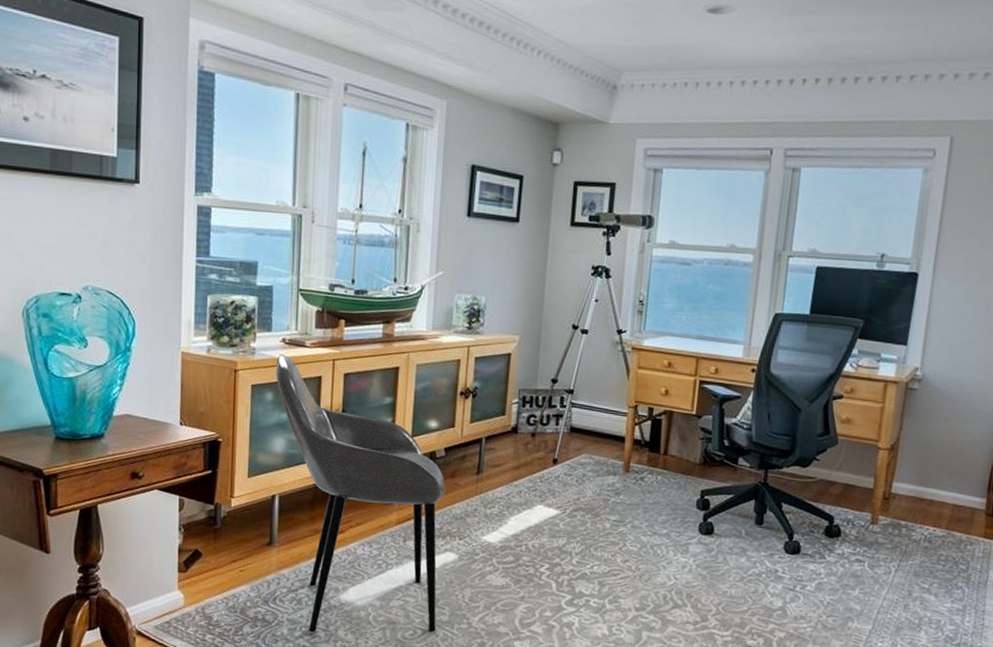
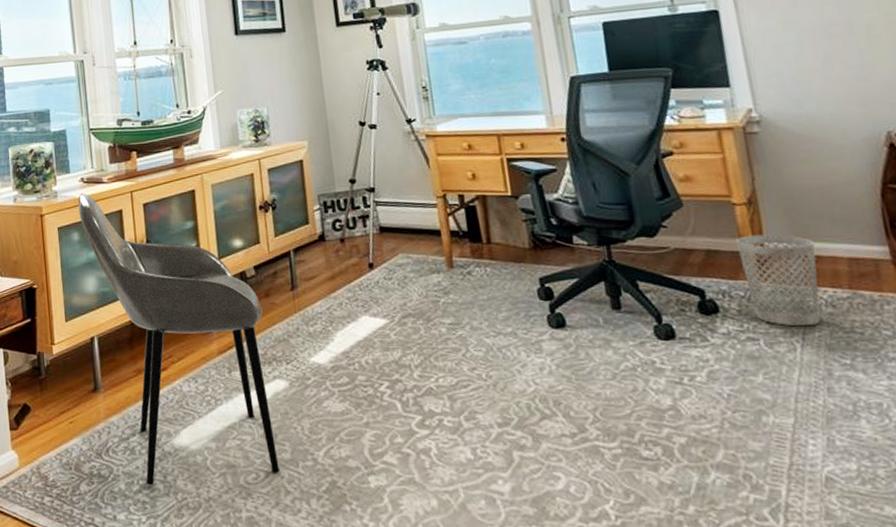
wastebasket: none [868,476,932,555] -> present [735,234,821,327]

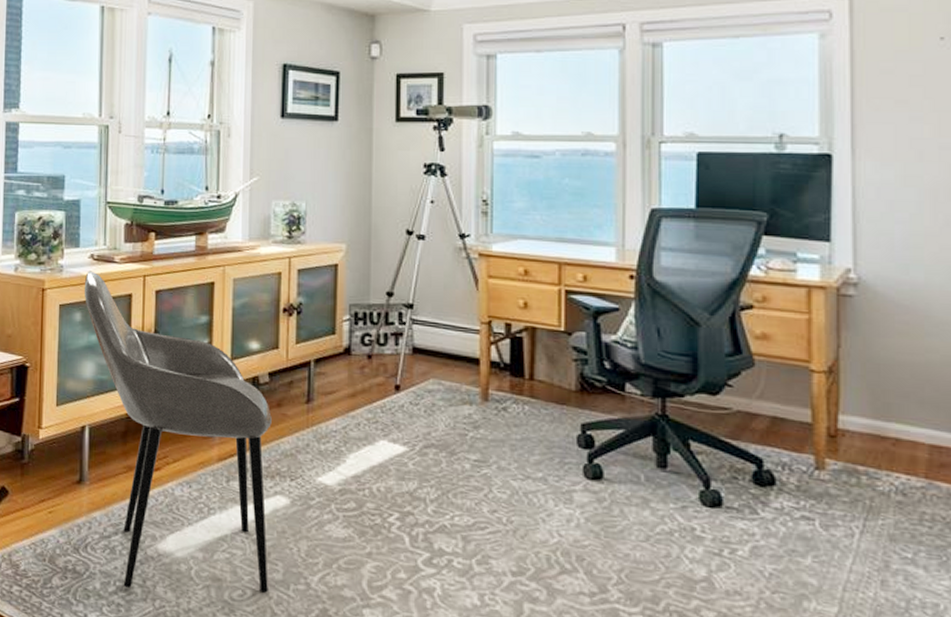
wastebasket: present [735,234,821,327] -> none [807,406,895,513]

